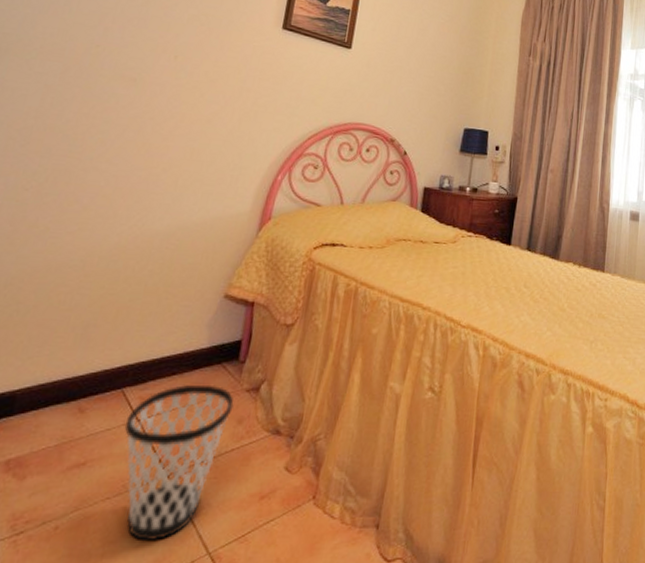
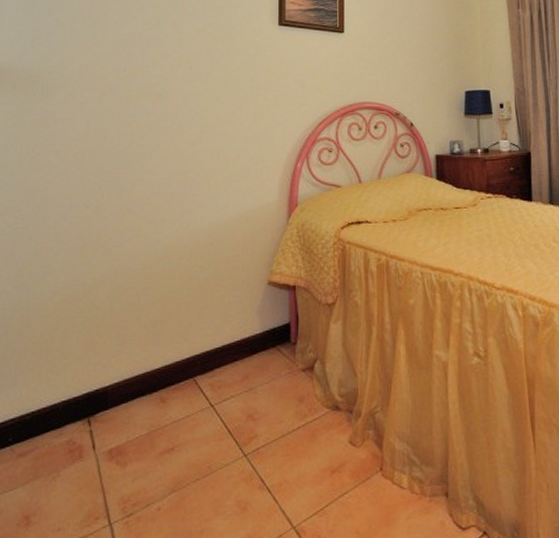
wastebasket: present [124,385,234,542] -> none [201,367,293,518]

